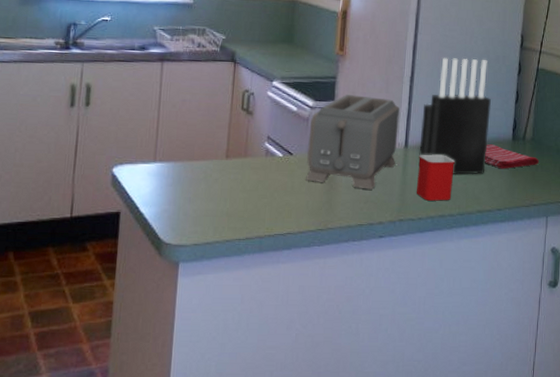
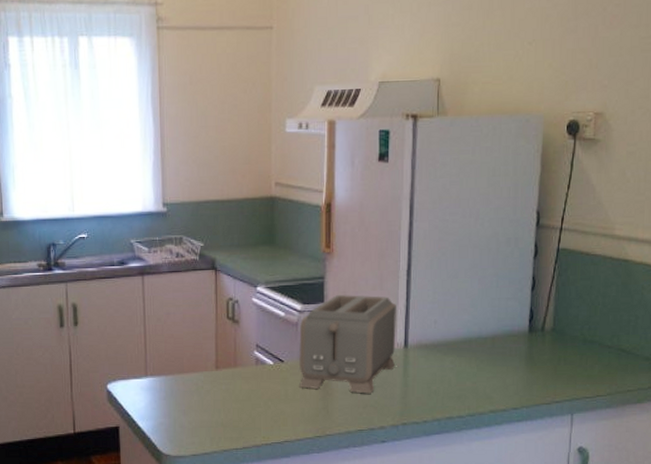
mug: present [416,154,455,201] -> none [419,353,462,402]
knife block: present [418,57,492,175] -> none [421,244,503,374]
dish towel: present [485,144,539,169] -> none [497,338,561,365]

